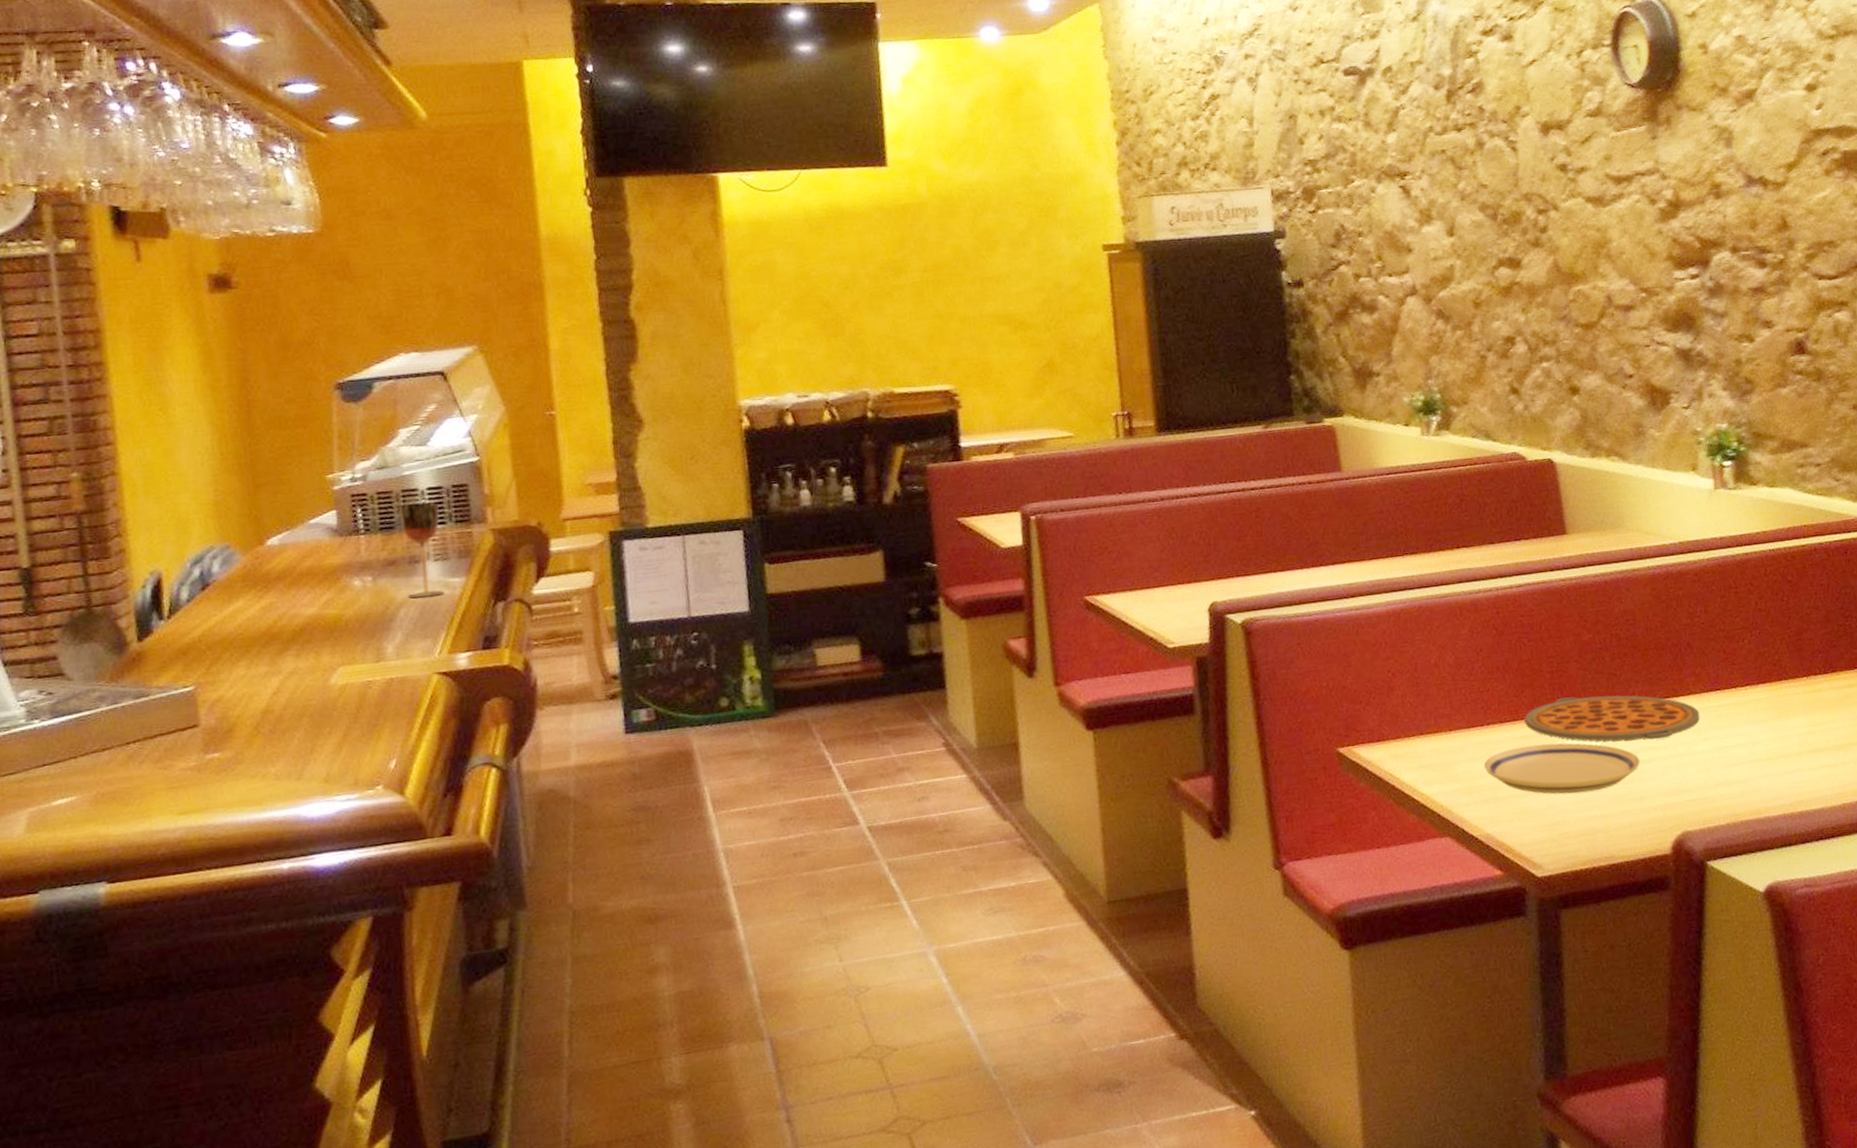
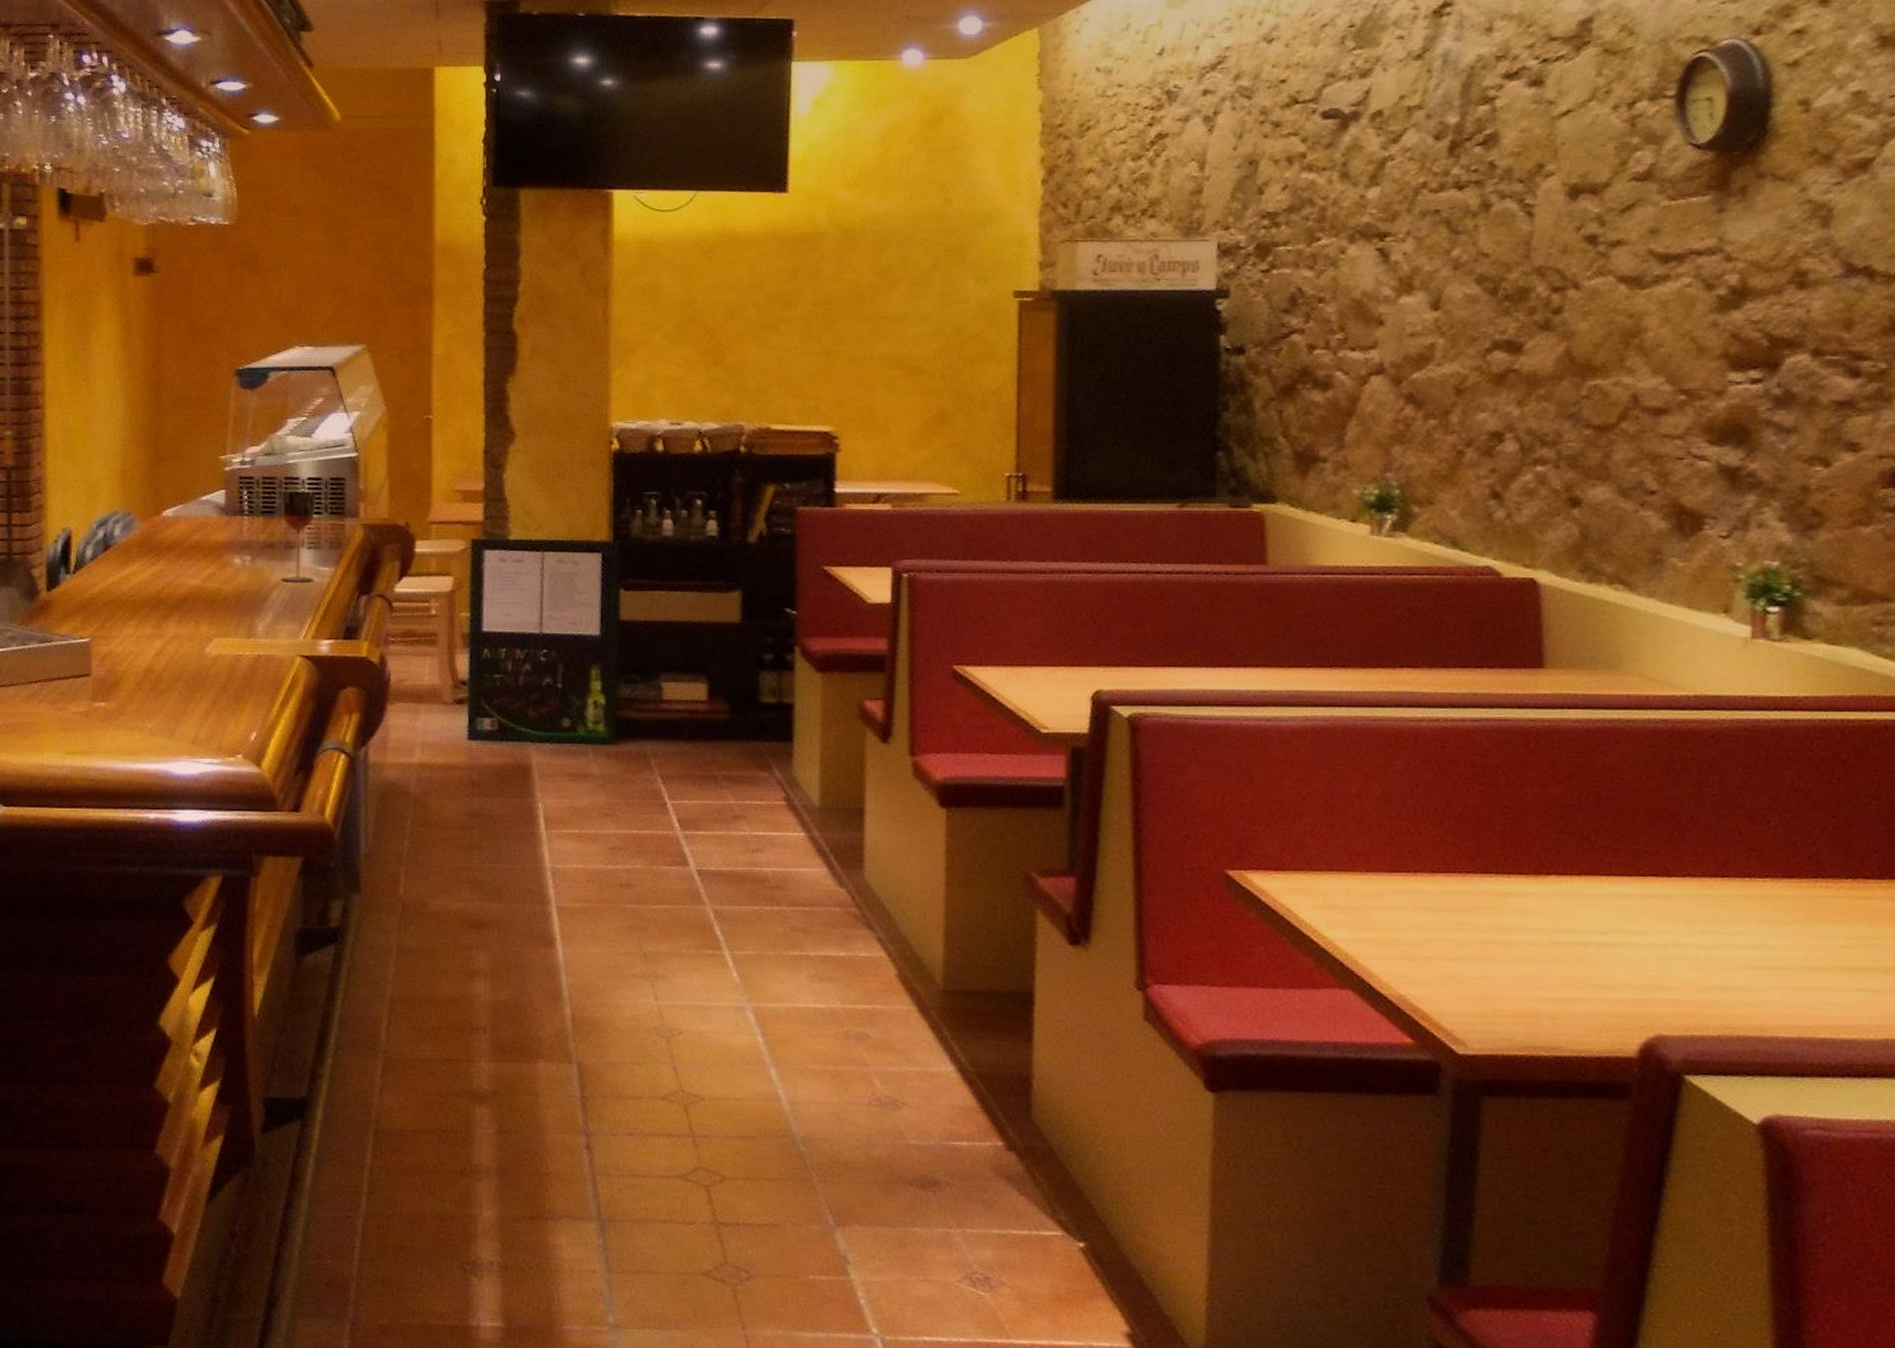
plate: present [1483,742,1640,794] -> none [1404,903,1609,969]
pizza: present [1524,695,1700,741] -> none [1463,856,1697,922]

